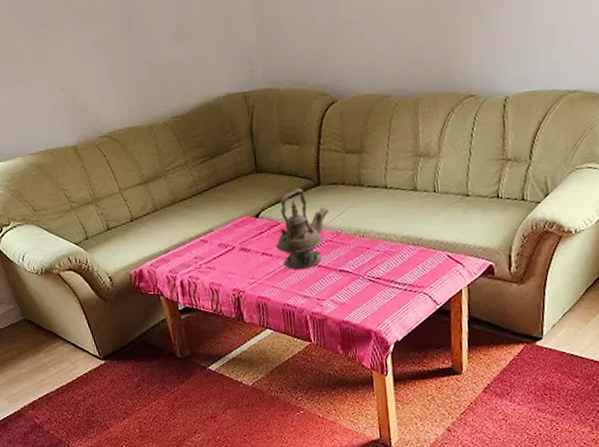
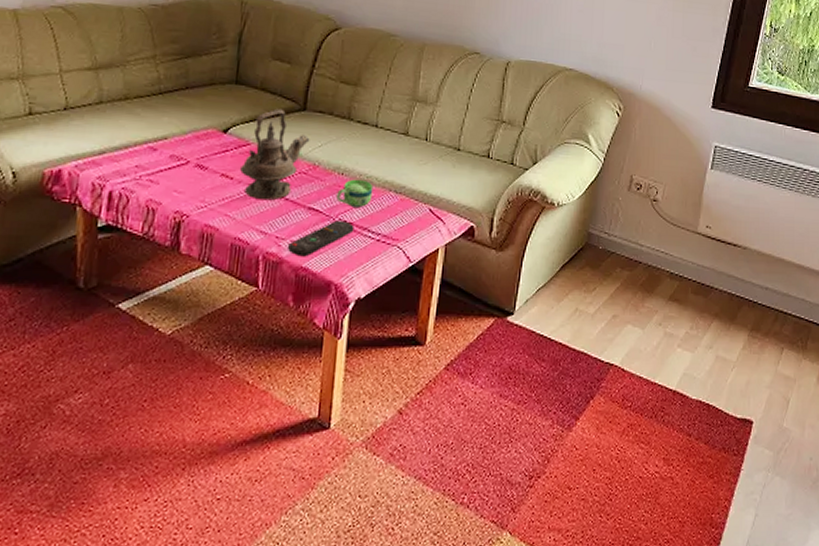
remote control: none [329,277,382,313] -> present [288,220,354,257]
cup: none [361,238,394,265] -> present [336,179,374,209]

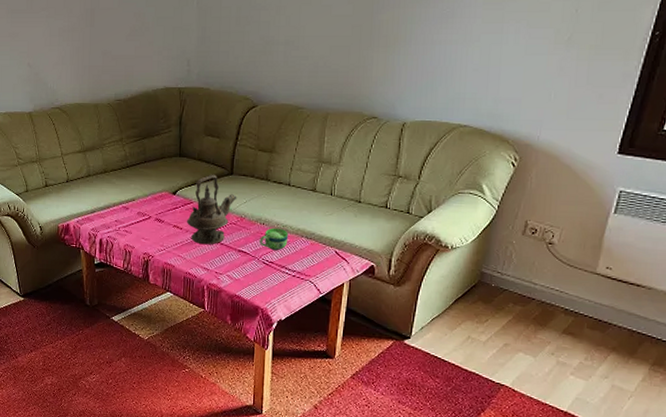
remote control: present [288,220,354,257] -> none [225,260,275,288]

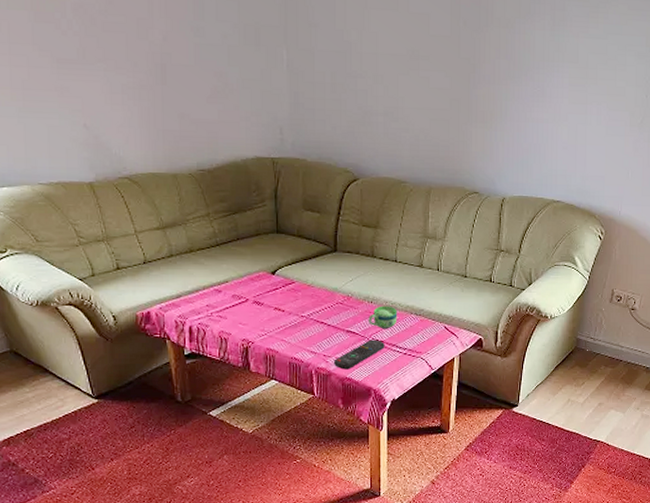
teapot: present [186,174,237,244] -> none [288,251,343,326]
remote control: none [225,260,275,288] -> present [334,340,385,370]

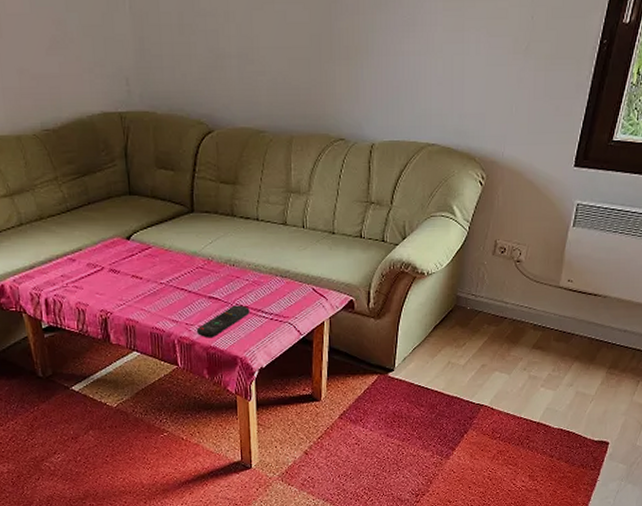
cup: present [368,306,398,329] -> none [231,268,262,294]

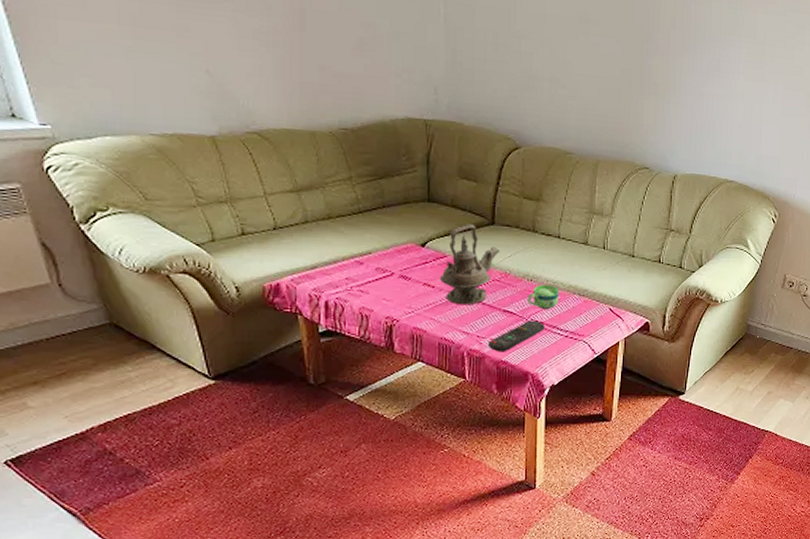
teapot: none [145,213,202,293] -> present [439,223,500,304]
cup: none [231,268,262,294] -> present [527,284,559,310]

